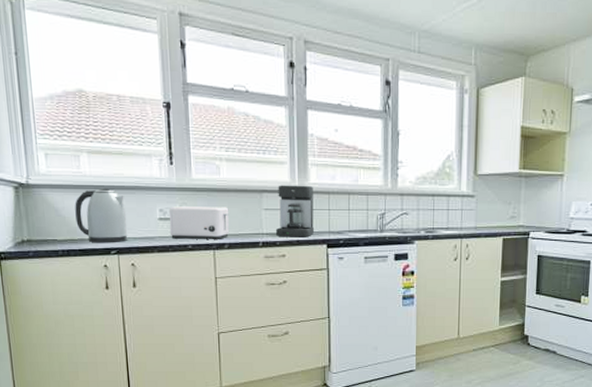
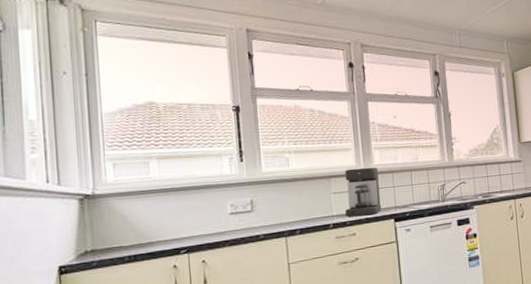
kettle: present [75,188,128,242] -> none [143,190,199,244]
toaster: present [168,206,230,239] -> none [240,195,301,231]

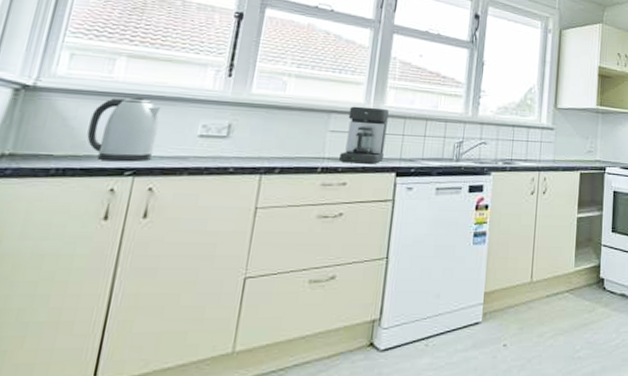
kettle: none [143,190,199,244] -> present [87,97,161,161]

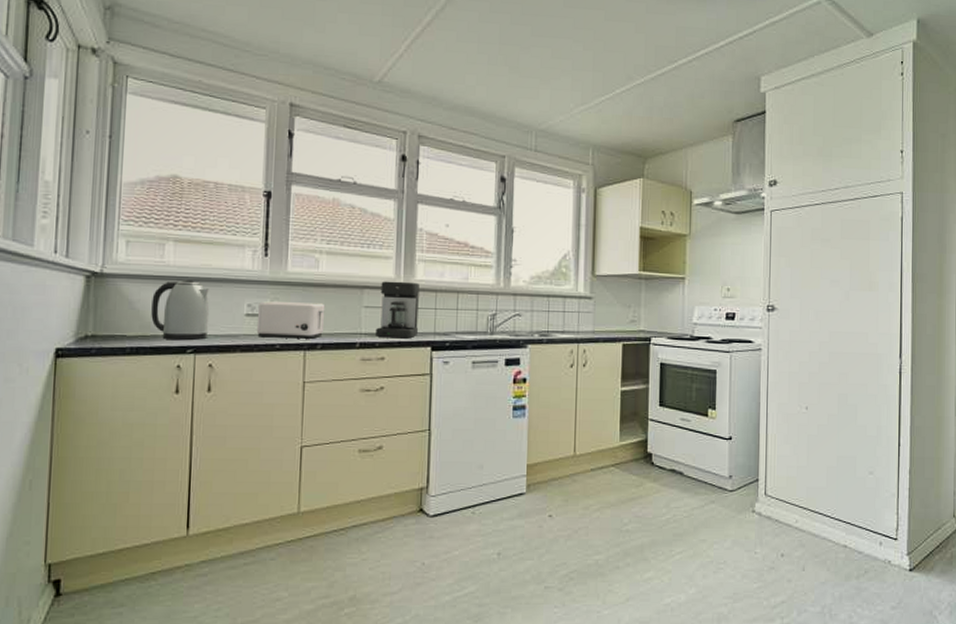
toaster: none [209,122,289,162] -> present [256,301,325,339]

